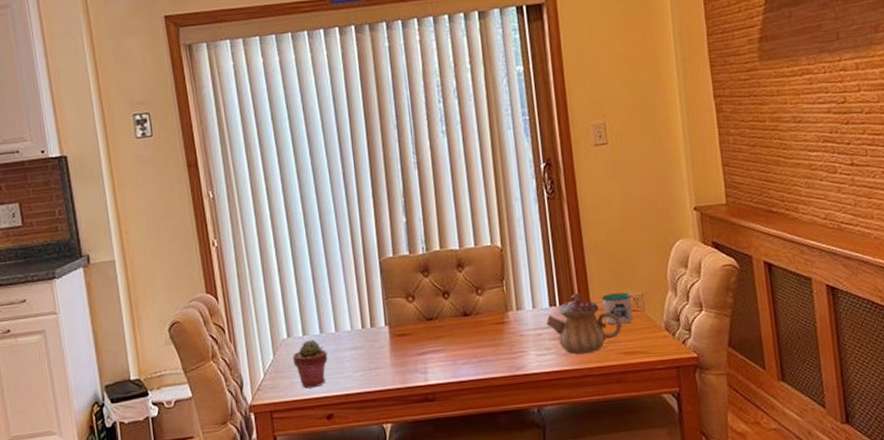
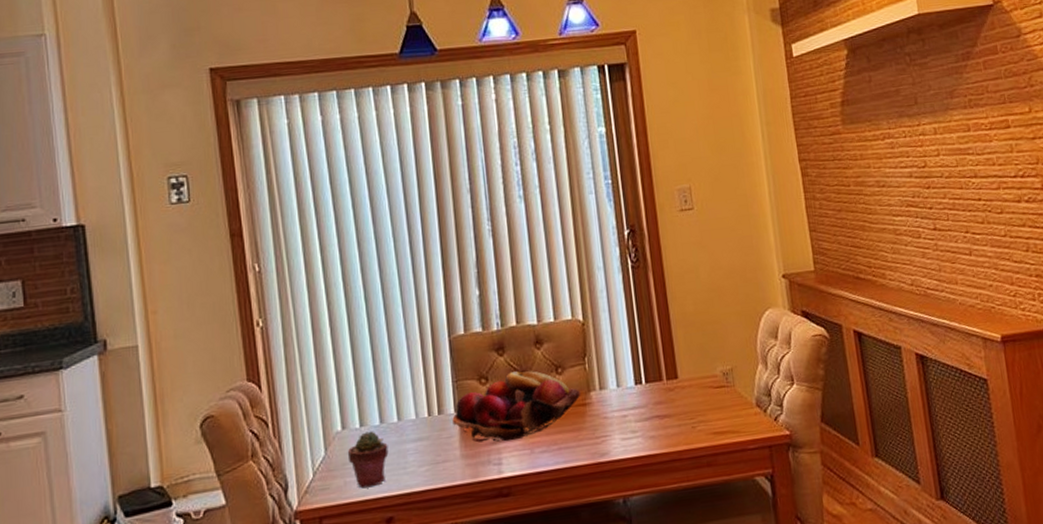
fruit basket: none [383,291,499,353] -> present [452,371,581,443]
teapot: present [546,293,622,354] -> none [631,369,712,436]
mug: present [596,292,634,325] -> none [684,367,724,403]

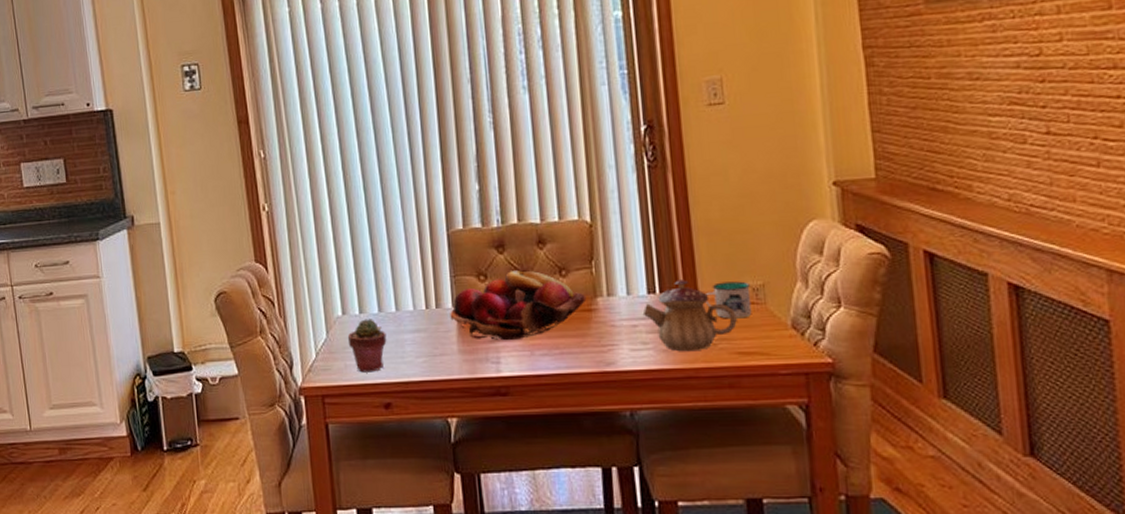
teapot: none [631,369,712,436] -> present [642,279,737,351]
mug: none [684,367,724,403] -> present [705,281,752,319]

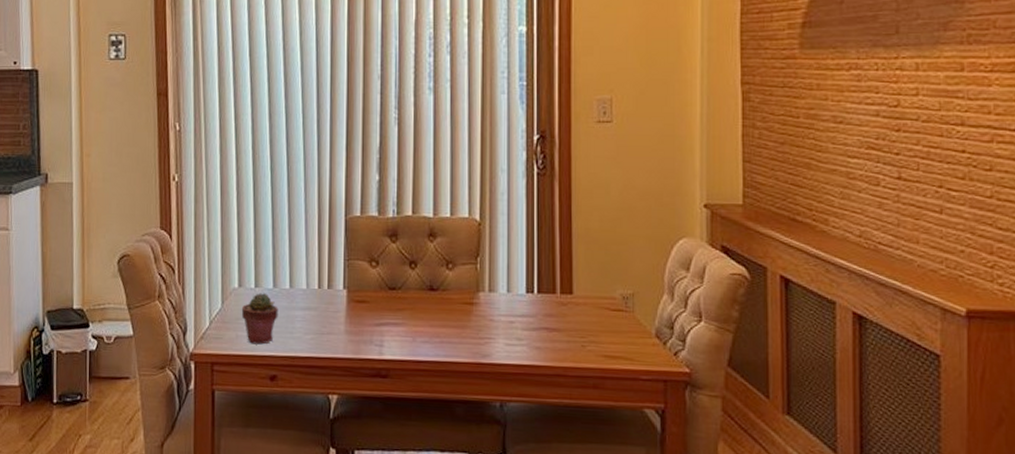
fruit basket: present [450,270,587,341] -> none [340,260,469,326]
teapot: present [642,279,737,351] -> none [520,282,606,350]
mug: present [705,281,752,319] -> none [578,288,621,324]

